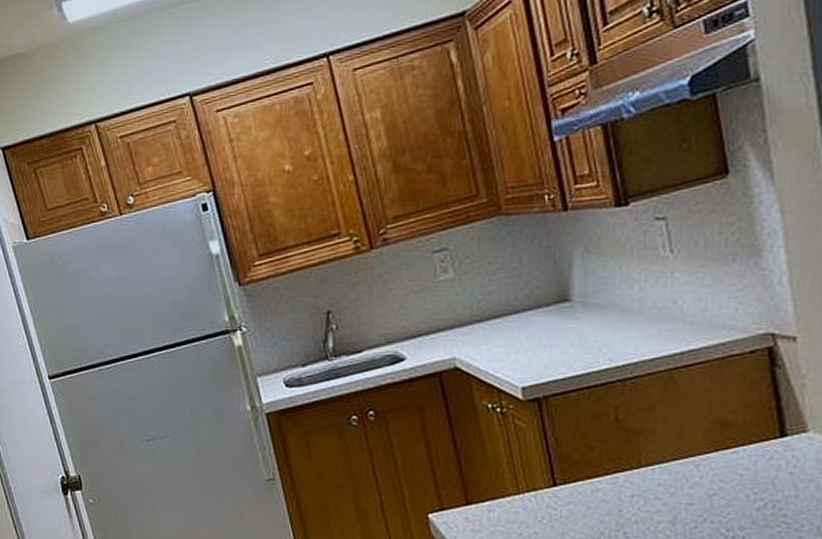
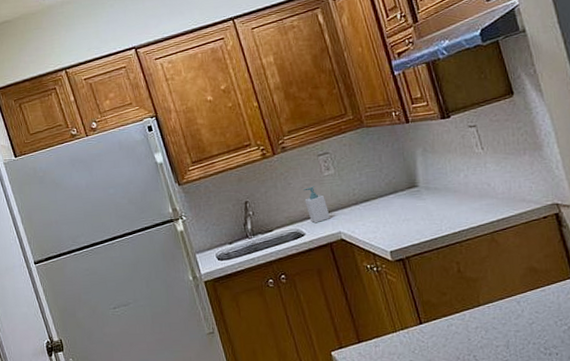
soap bottle: none [409,294,442,345] -> present [303,186,330,224]

